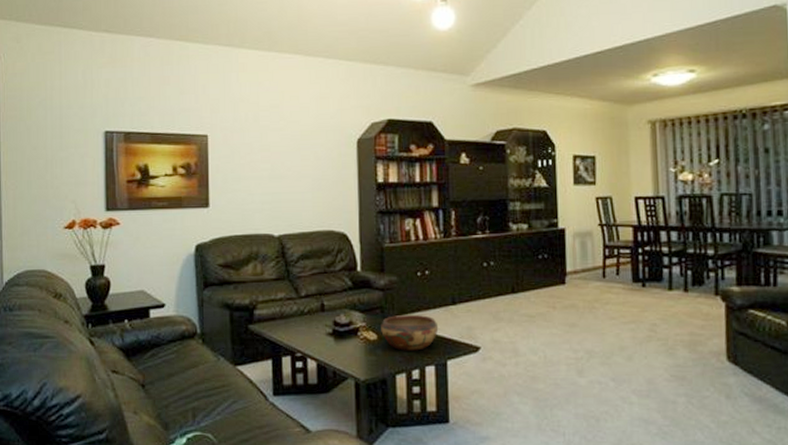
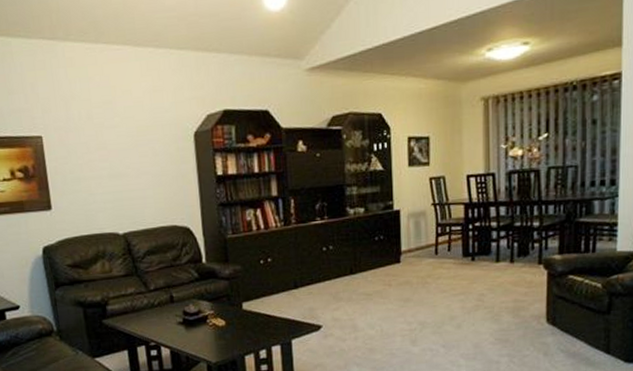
decorative bowl: present [381,314,439,352] -> none [228,299,283,335]

